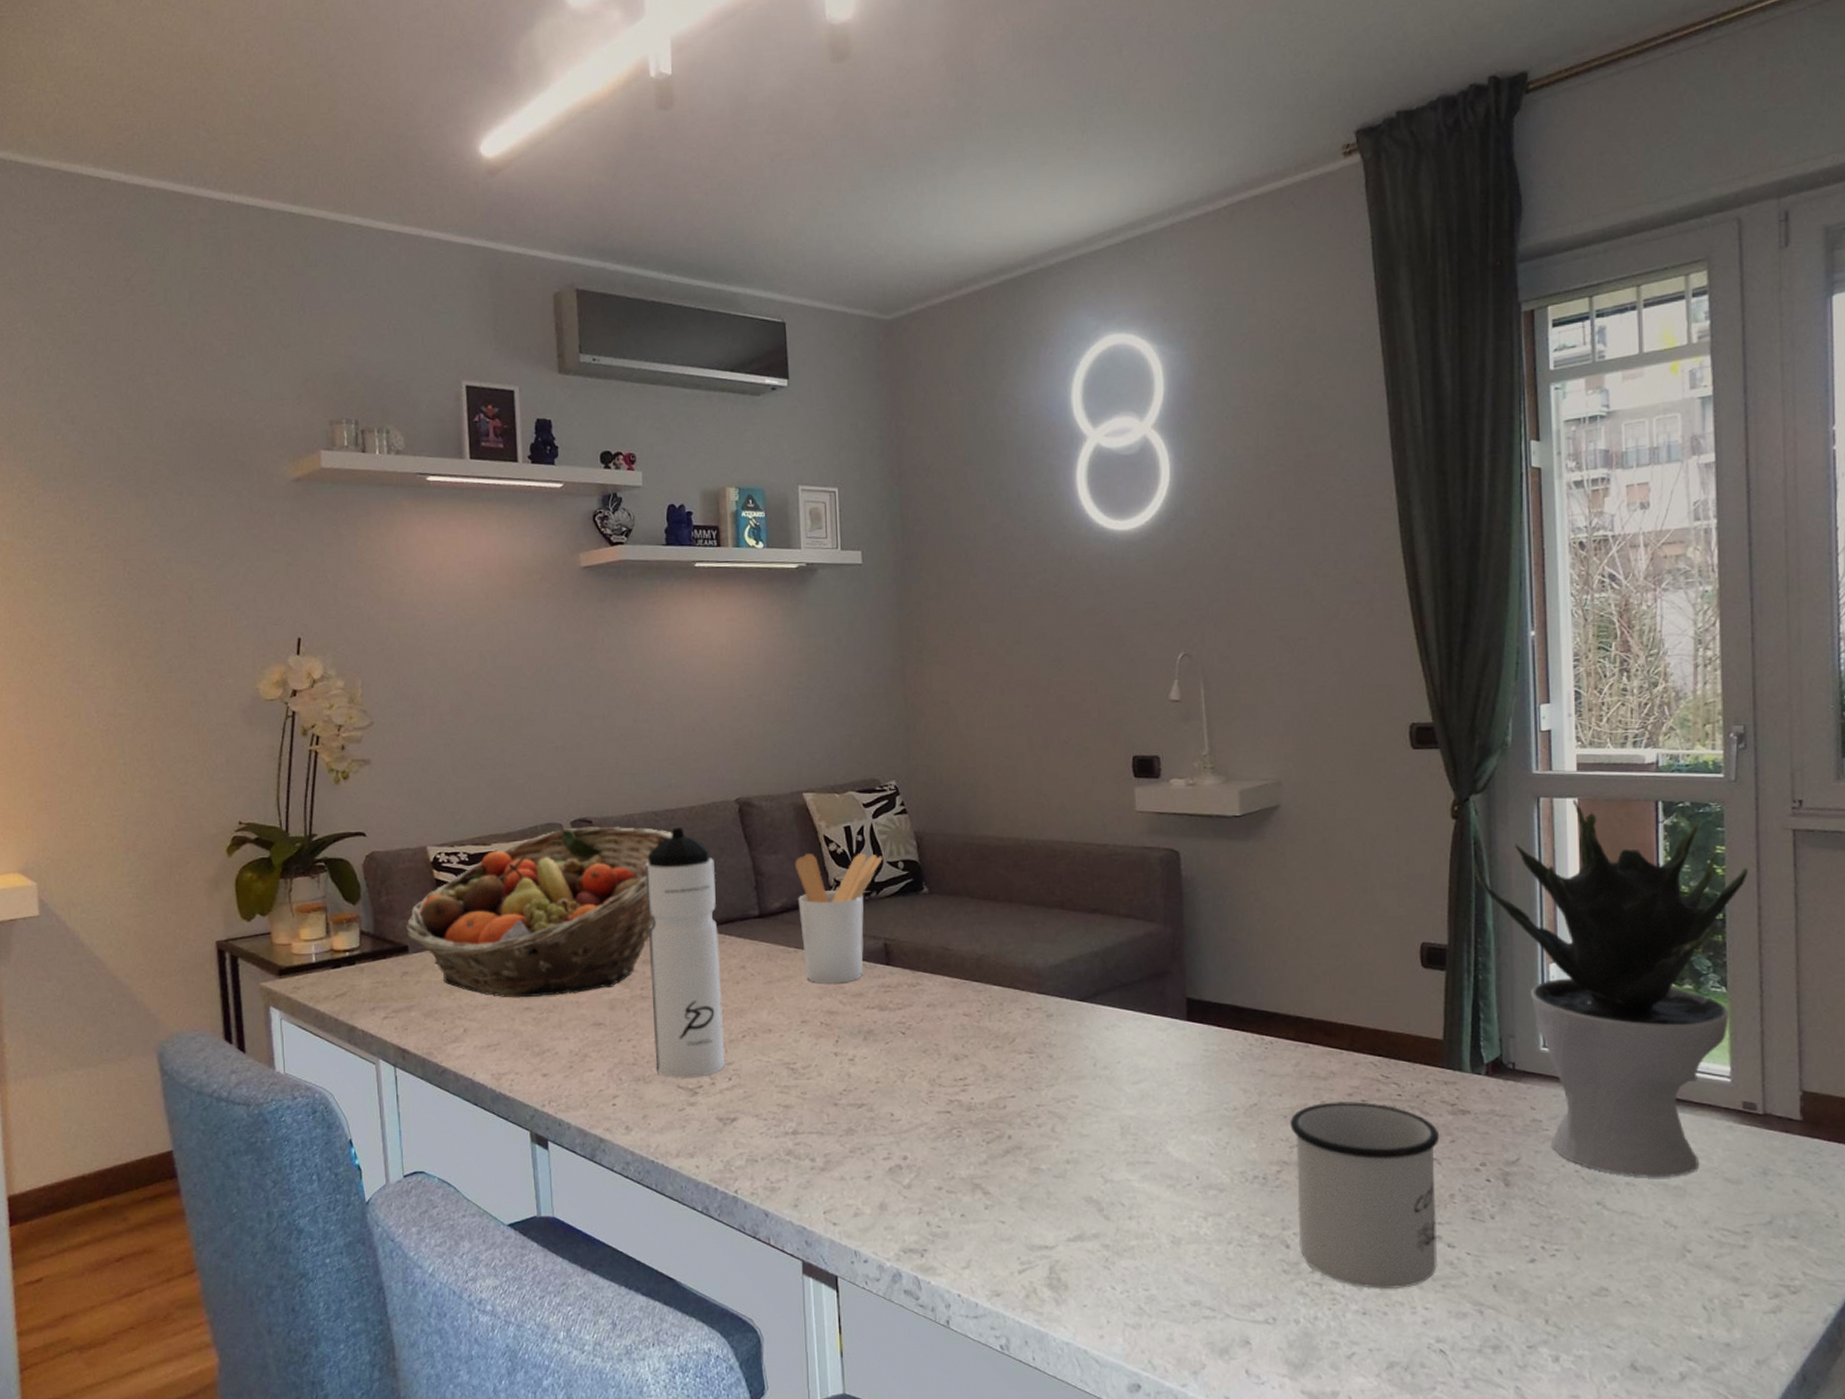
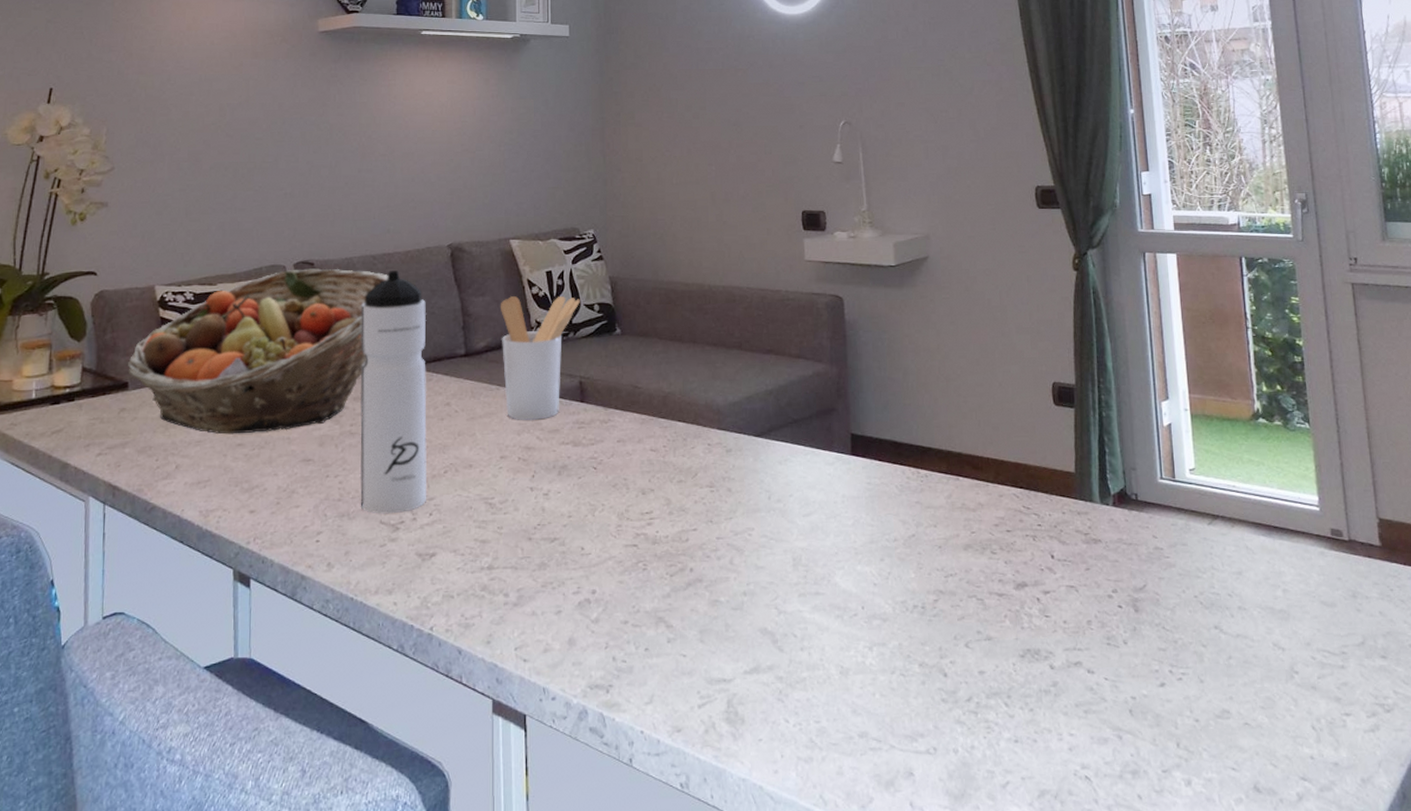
mug: present [1290,1100,1440,1290] -> none [944,531,1079,717]
potted plant: present [1474,799,1748,1178] -> none [1094,255,1319,602]

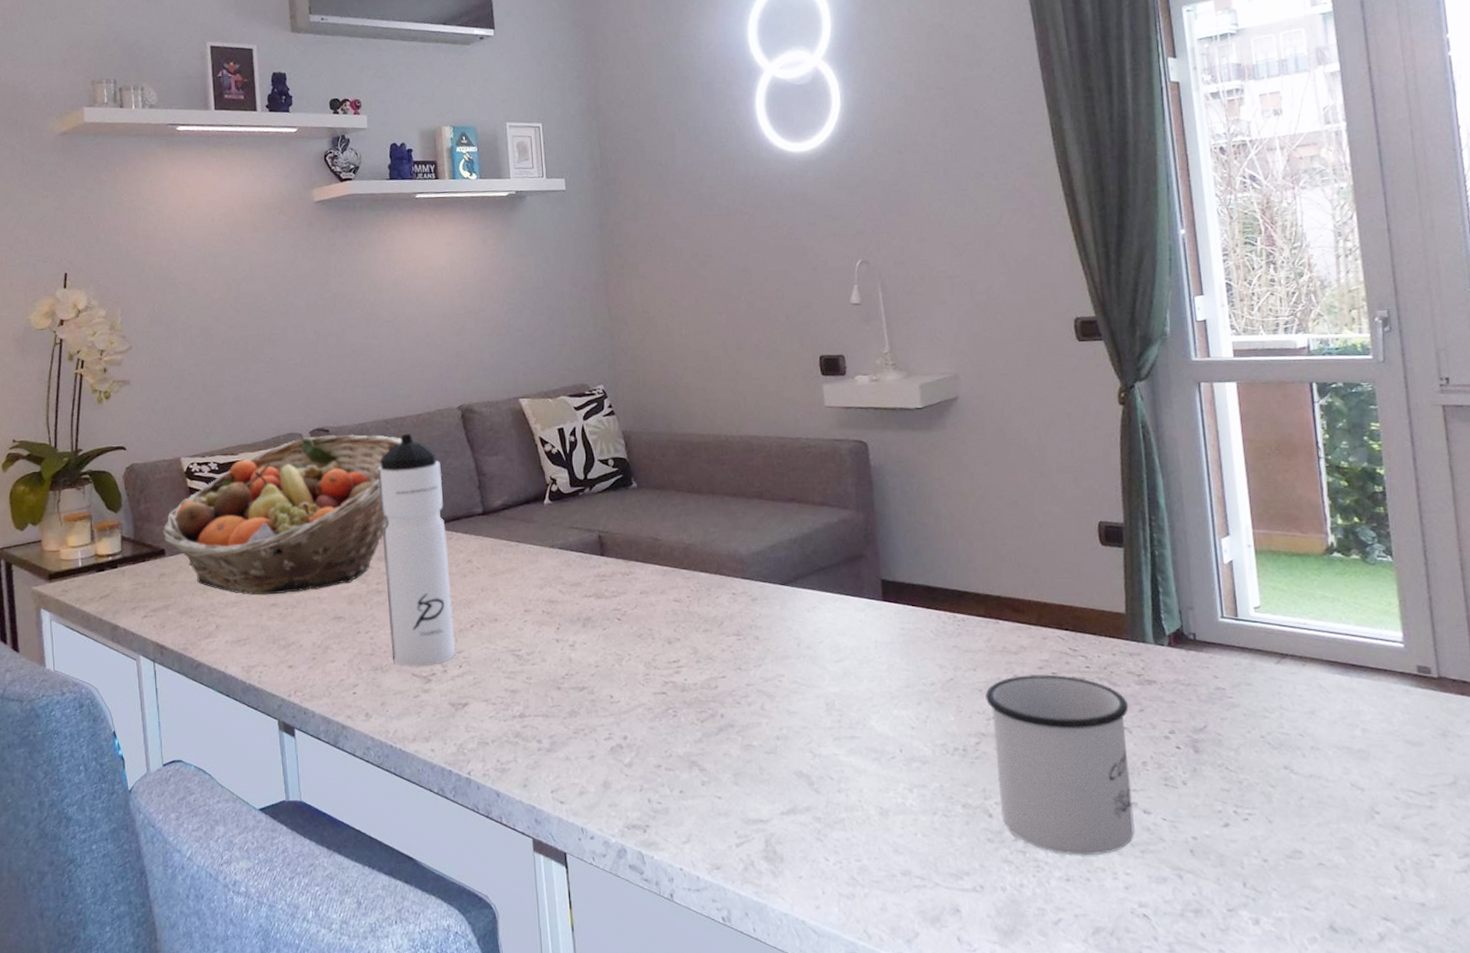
utensil holder: present [500,295,580,420] -> none [514,452,594,575]
mug: none [944,531,1079,717] -> present [985,674,1135,856]

